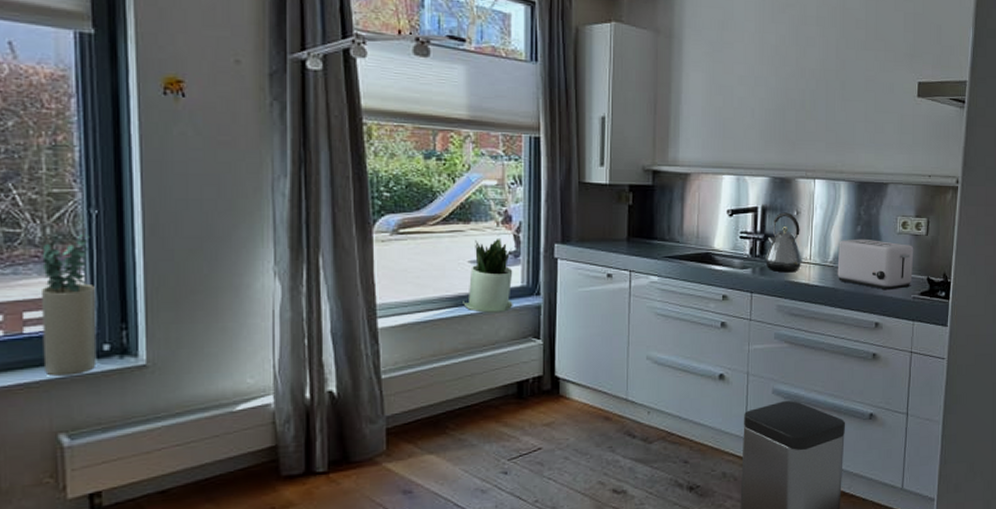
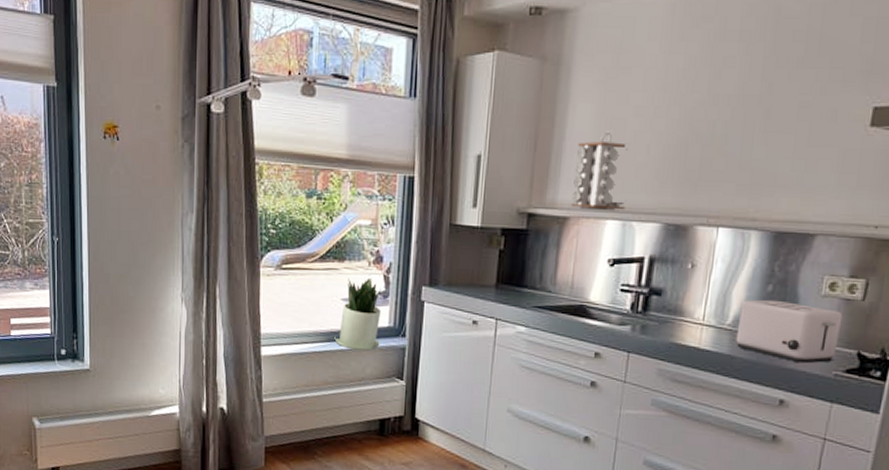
vase: present [42,228,97,376] -> none [22,253,57,373]
spice rack: none [690,97,738,167] -> present [570,131,628,212]
kettle: present [765,212,802,273] -> none [648,264,694,334]

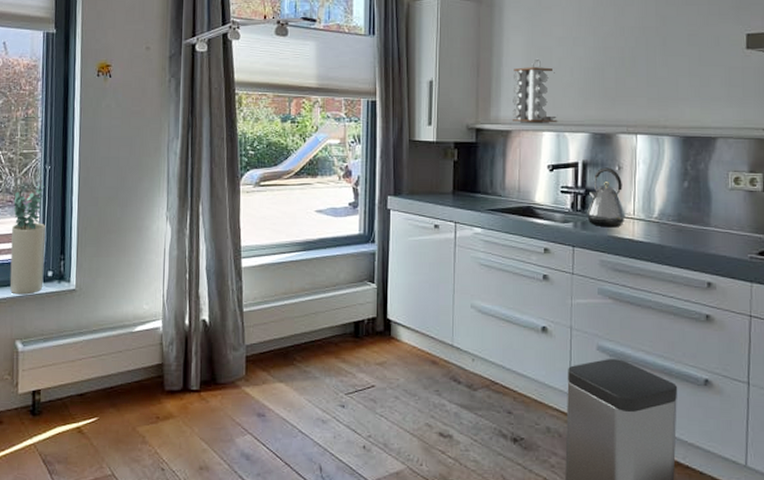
vase: none [22,253,57,373] -> present [9,180,46,295]
planter: present [334,277,382,352] -> none [310,190,352,258]
kettle: none [648,264,694,334] -> present [587,167,626,228]
toaster: present [736,299,843,364] -> none [663,194,749,249]

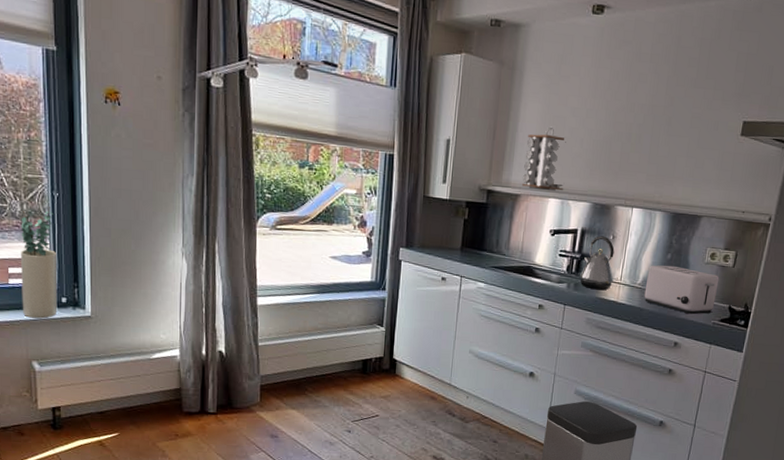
toaster: none [663,194,749,249] -> present [644,265,720,315]

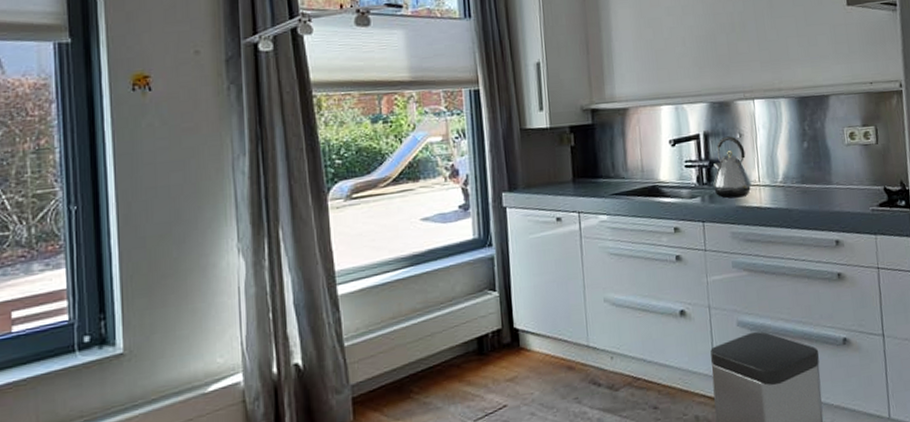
vase: present [21,207,58,319] -> none [28,225,78,373]
spice rack: present [521,126,566,192] -> none [624,30,675,99]
toaster: present [644,265,720,315] -> none [786,154,869,206]

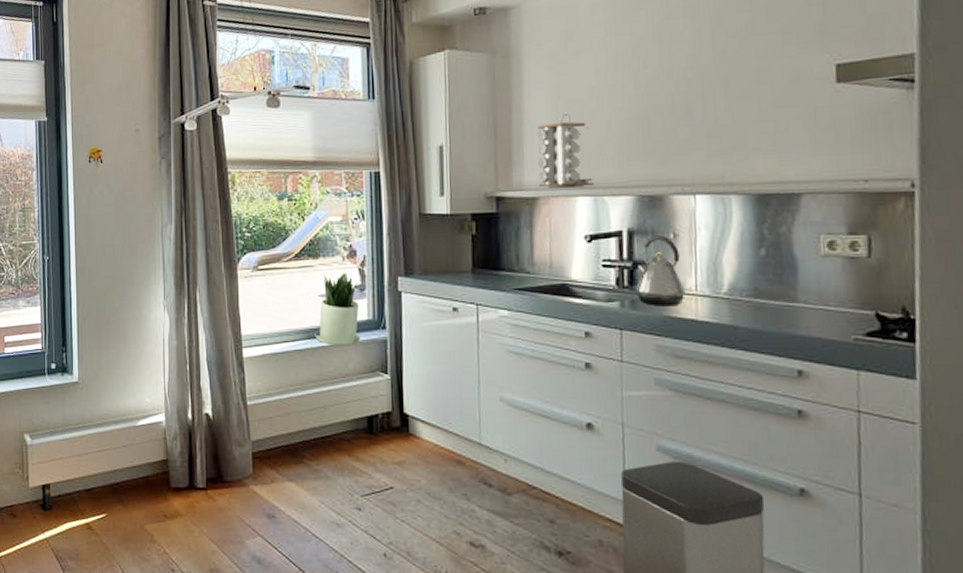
planter: none [417,192,467,270] -> present [314,272,361,347]
spice rack: none [624,30,675,99] -> present [537,112,595,189]

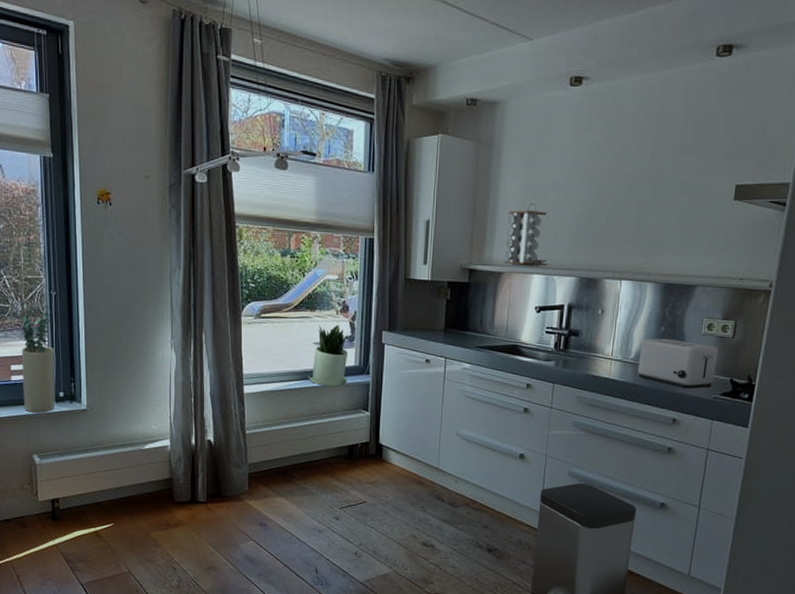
vase: none [16,271,48,388] -> present [21,305,56,413]
kettle: present [636,235,686,307] -> none [569,310,604,367]
toaster: none [734,264,852,329] -> present [637,338,719,389]

